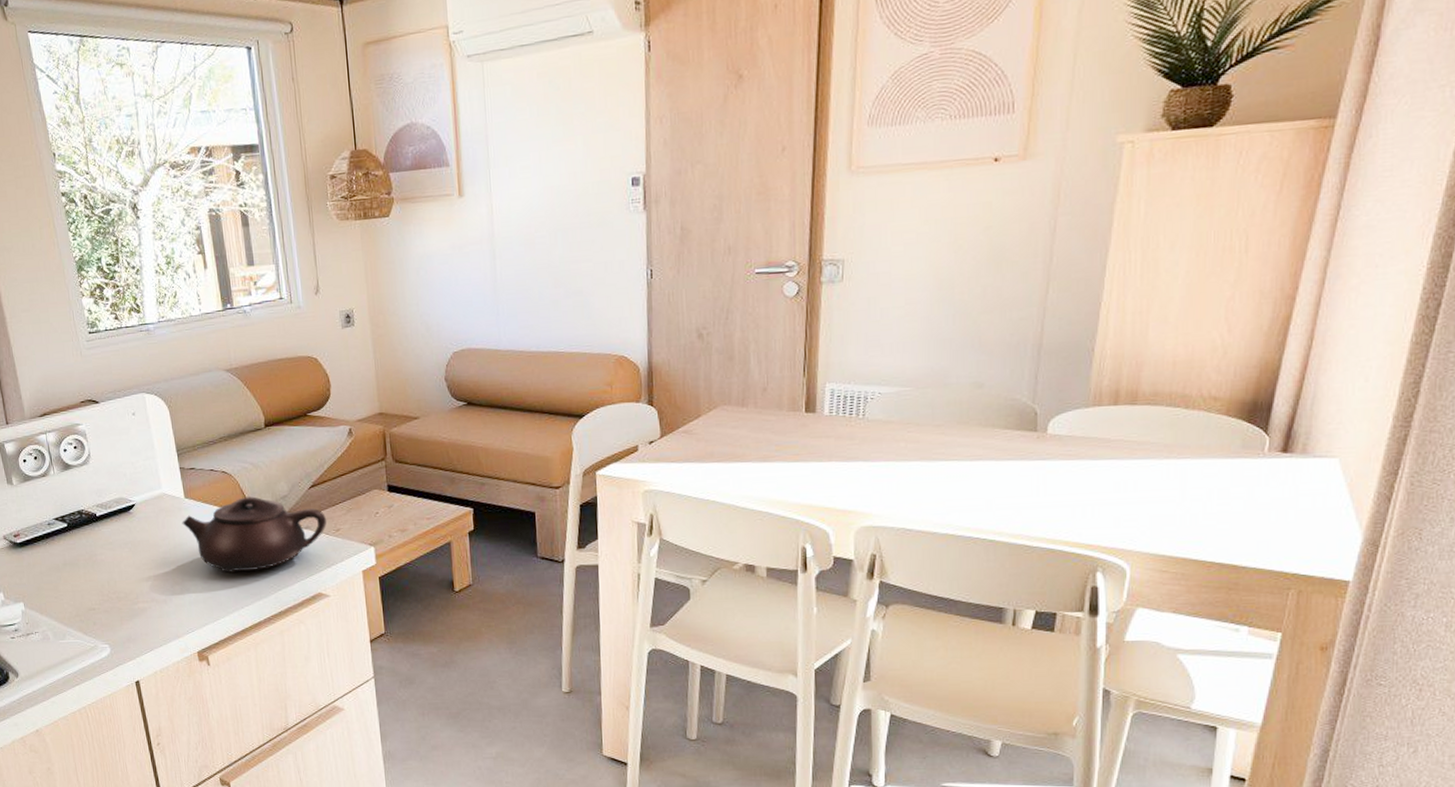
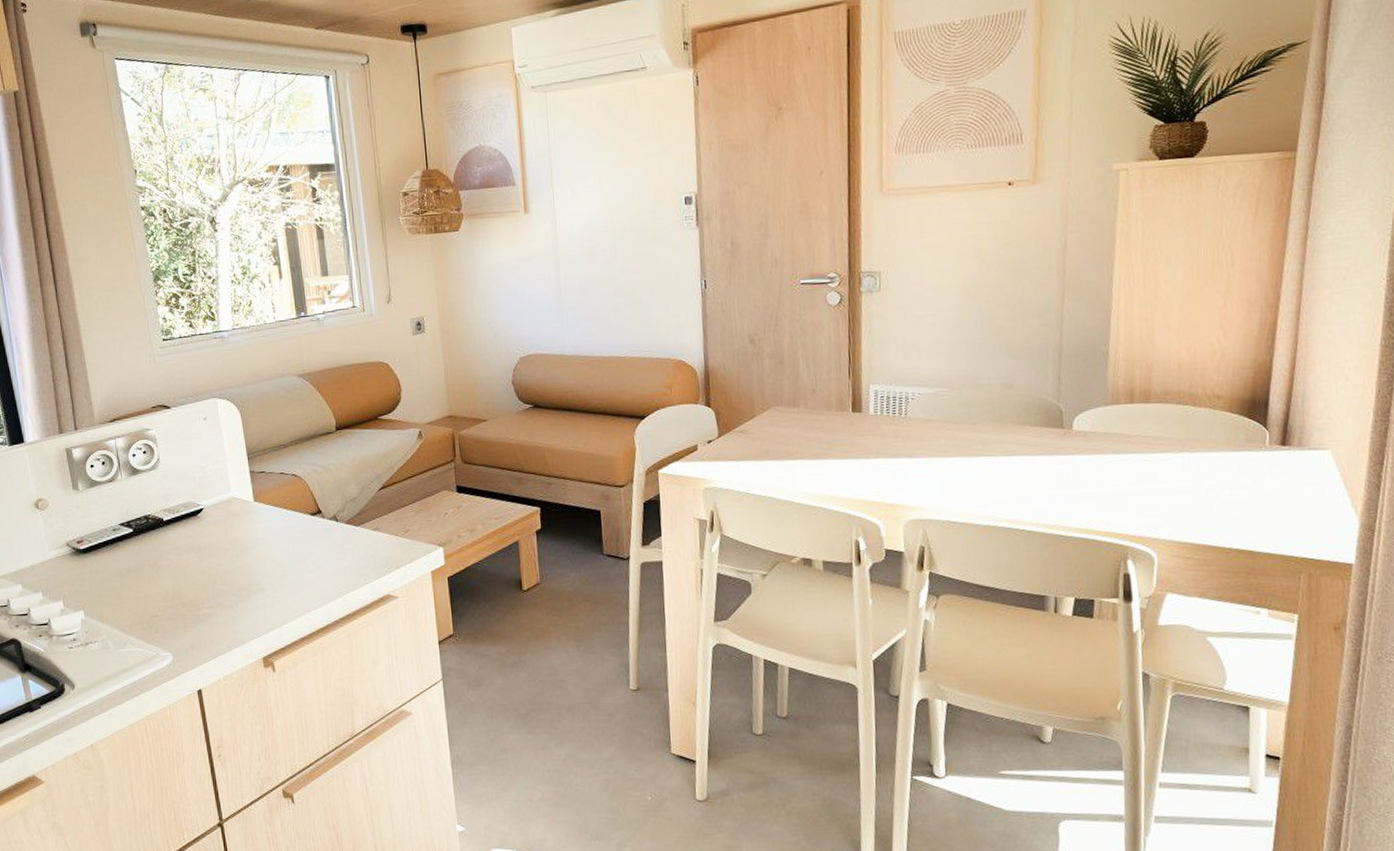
teapot: present [182,496,326,573] -> none [250,499,396,576]

